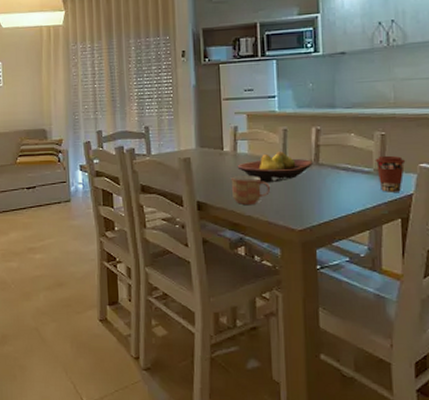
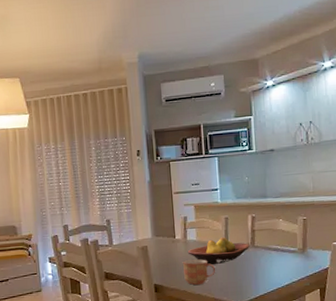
coffee cup: present [375,155,406,192] -> none [299,236,323,267]

